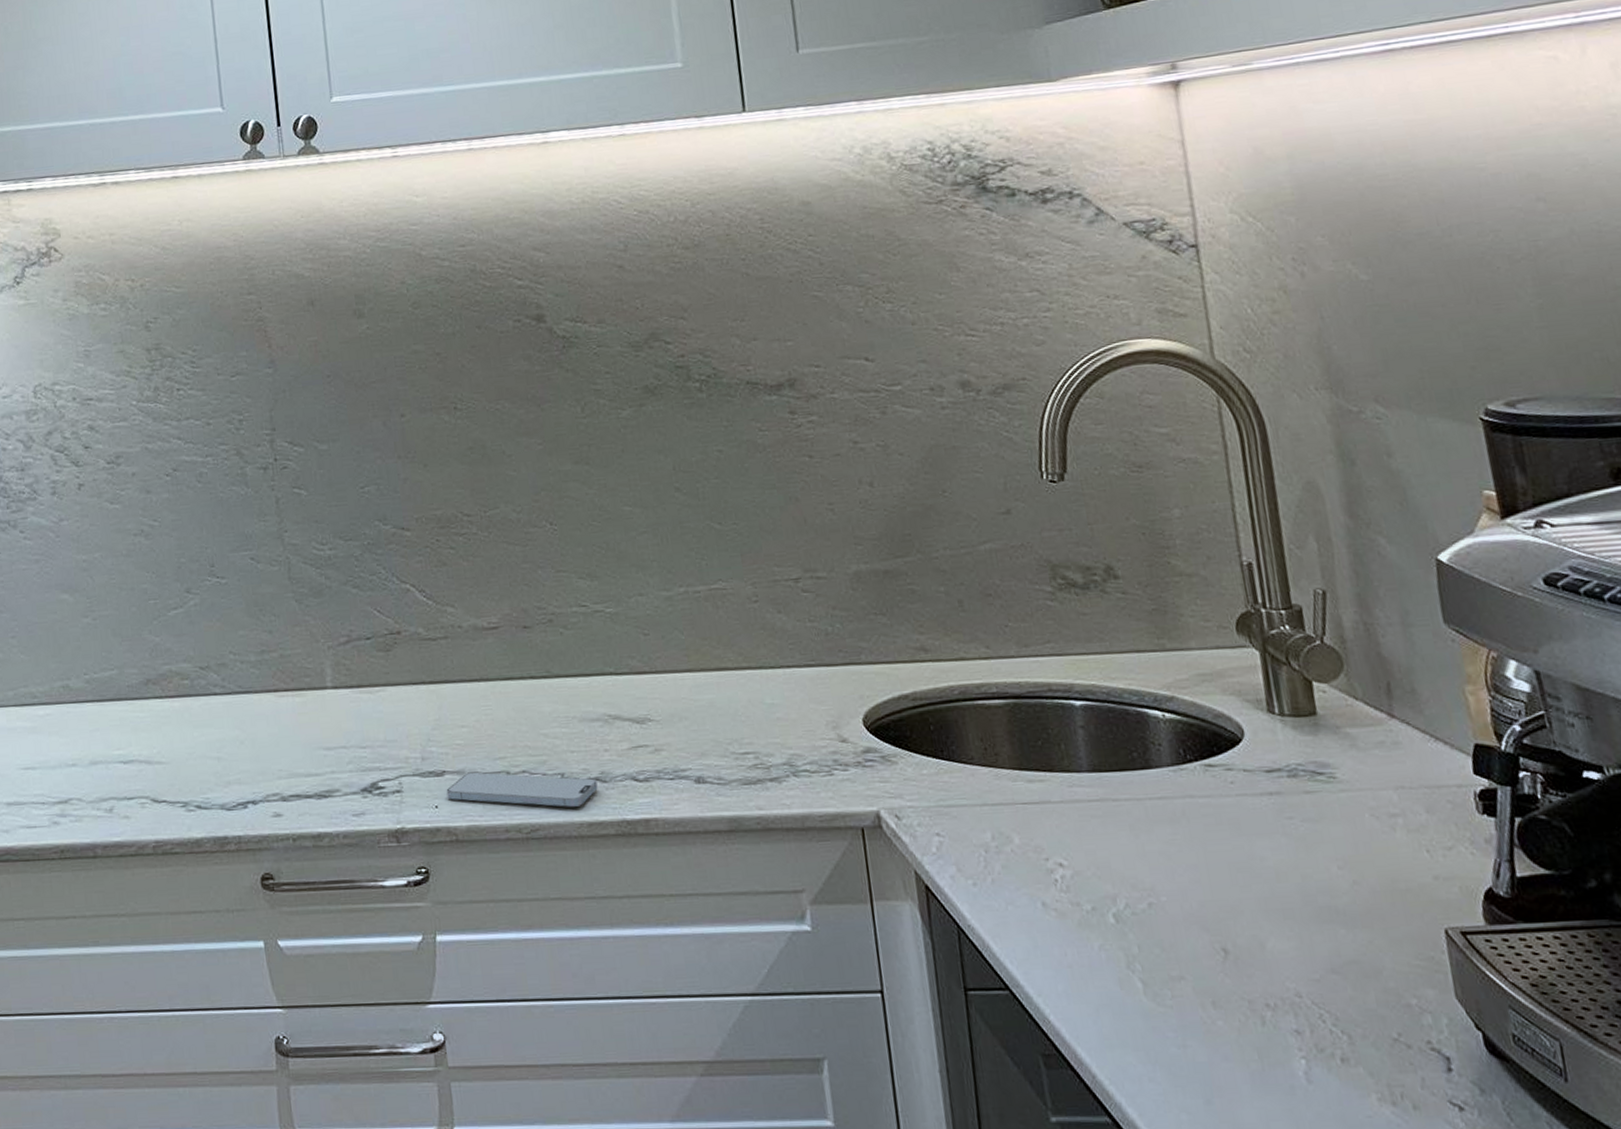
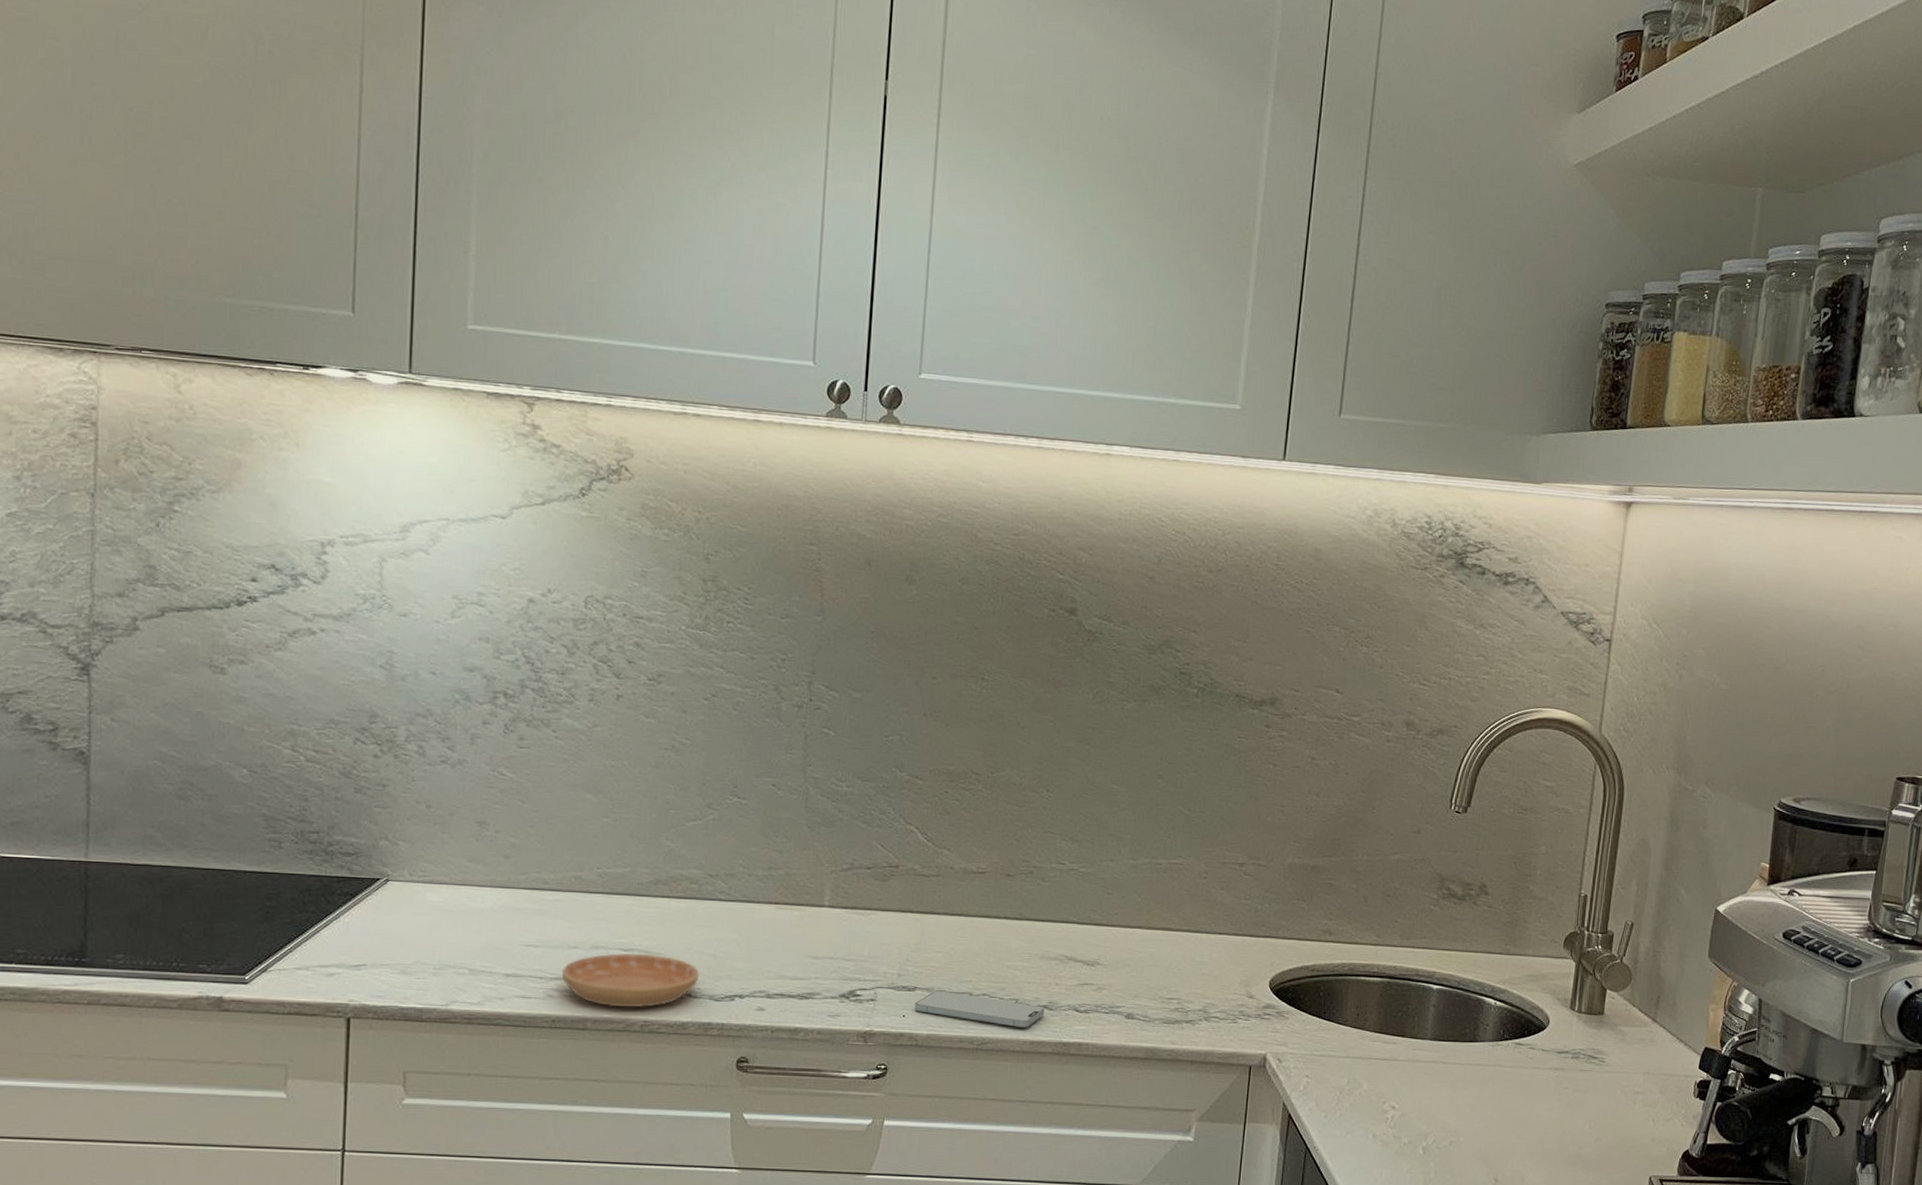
saucer: none [63,763,207,829] -> present [561,953,700,1008]

